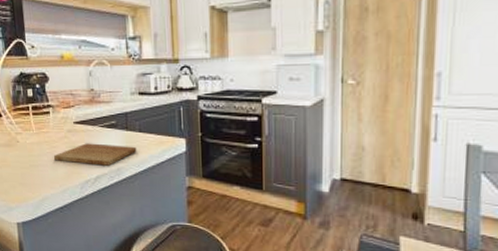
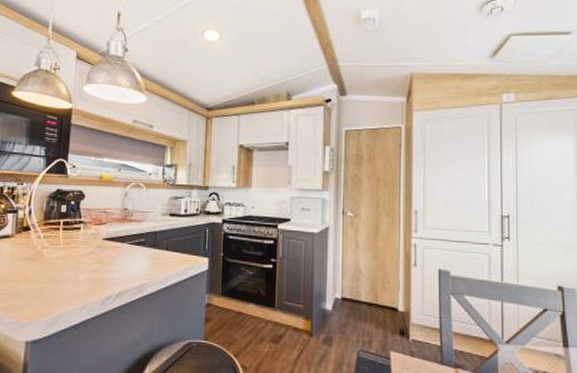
cutting board: present [53,143,137,166] -> none [77,259,162,282]

